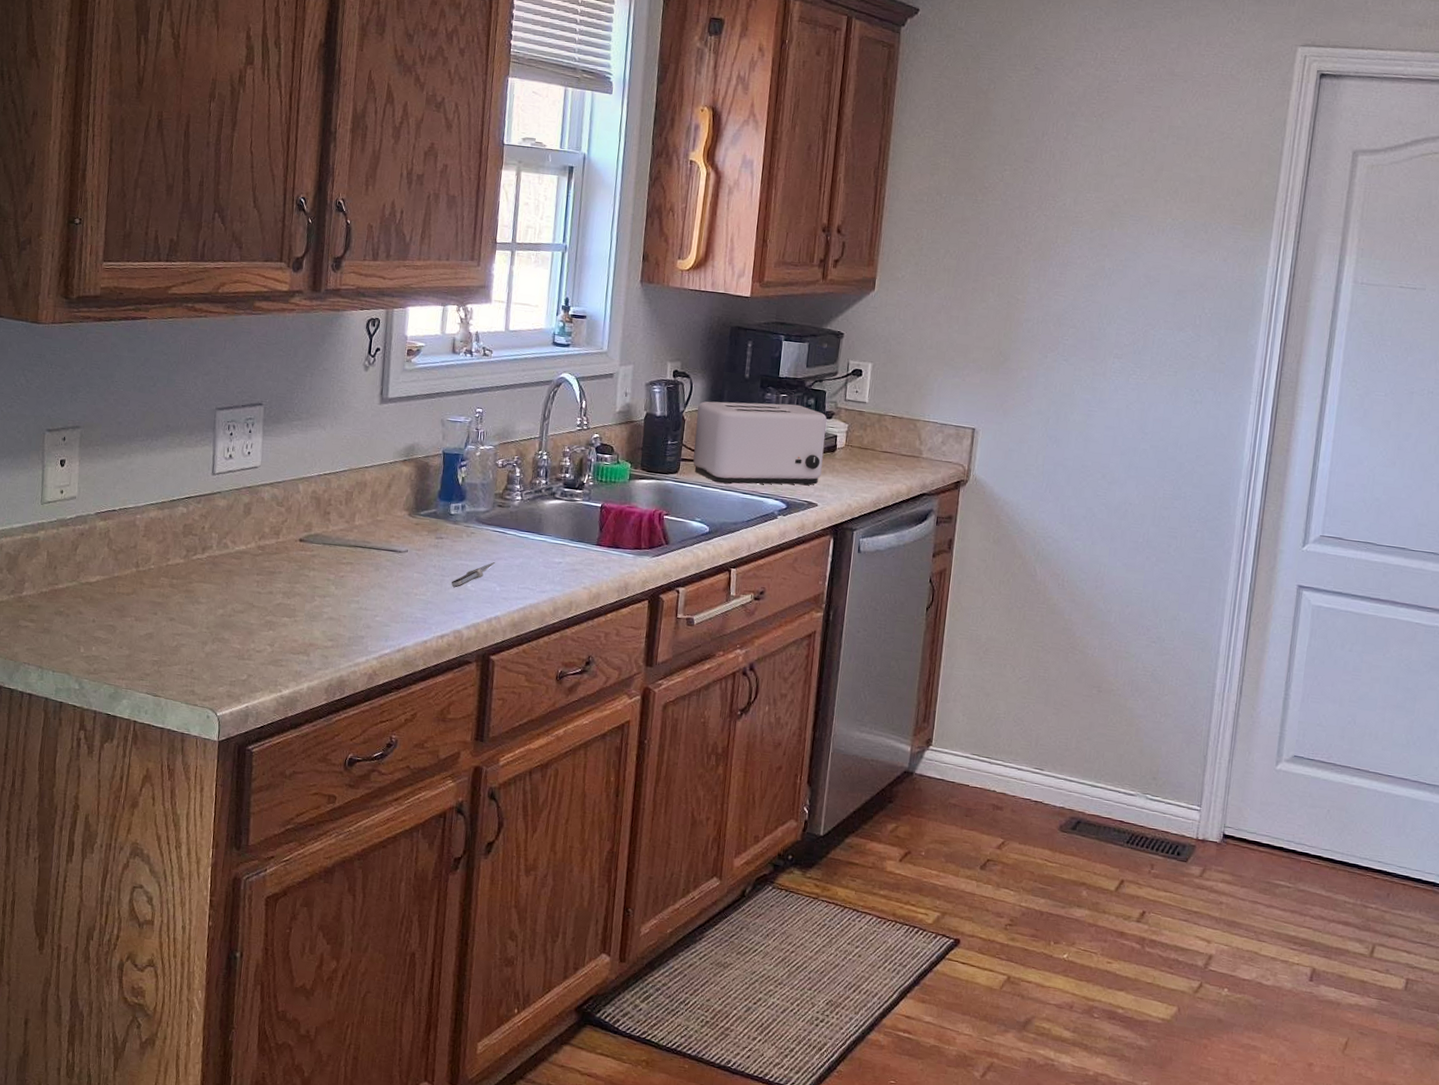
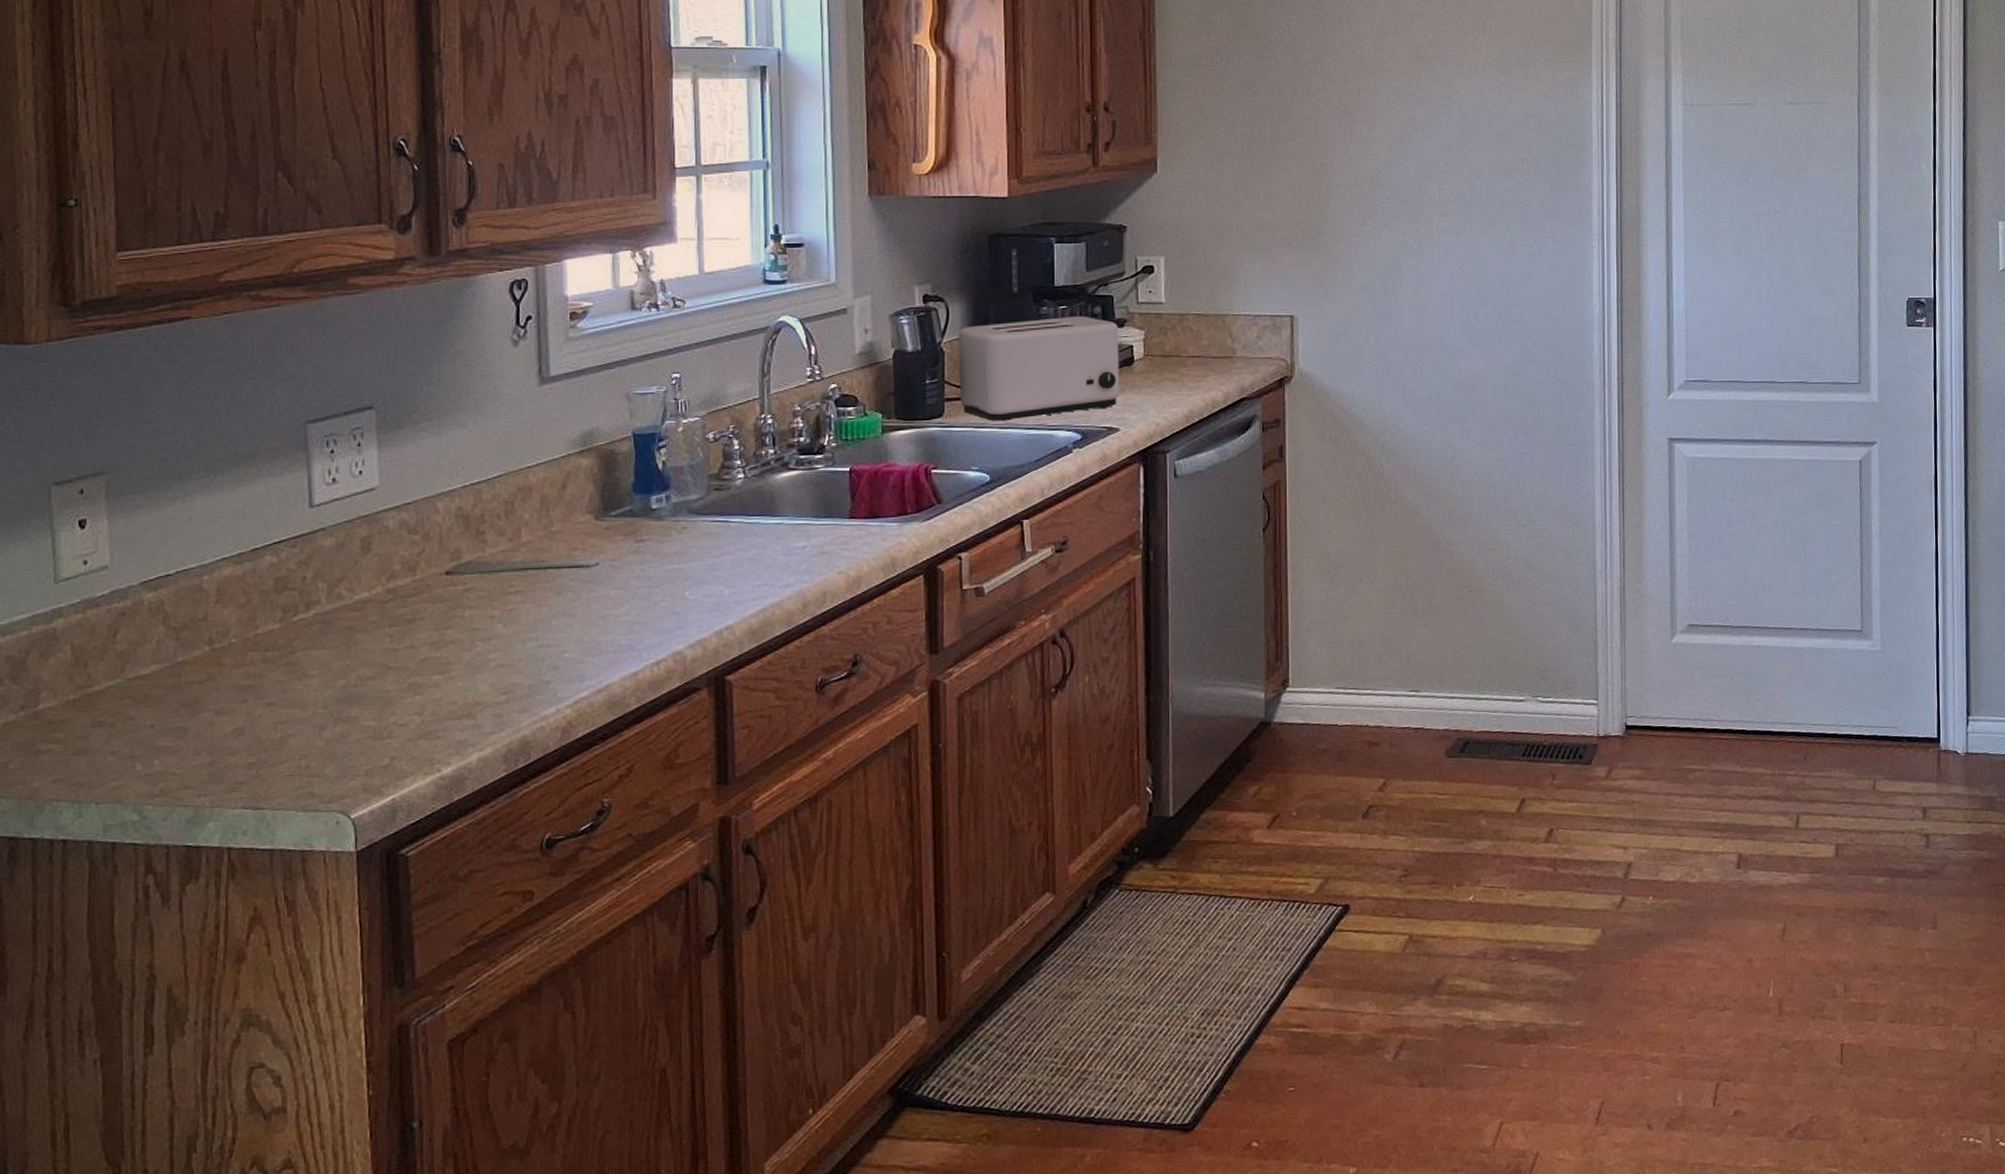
knife: present [451,562,495,588] -> none [662,560,719,600]

